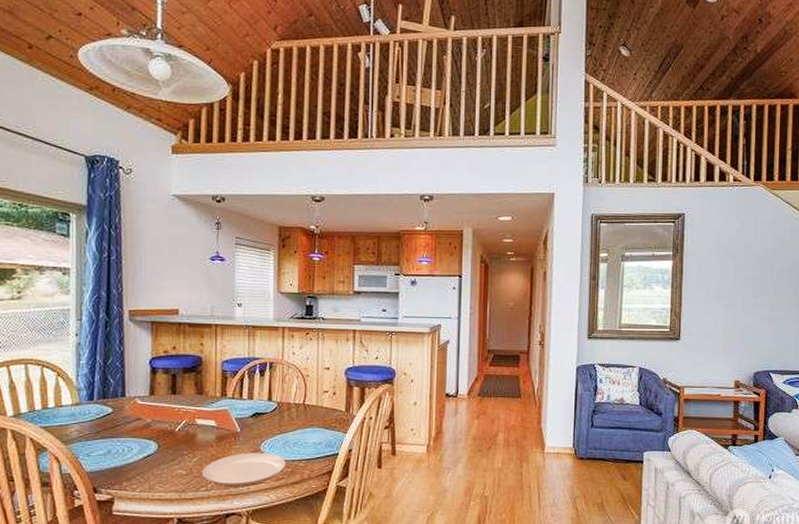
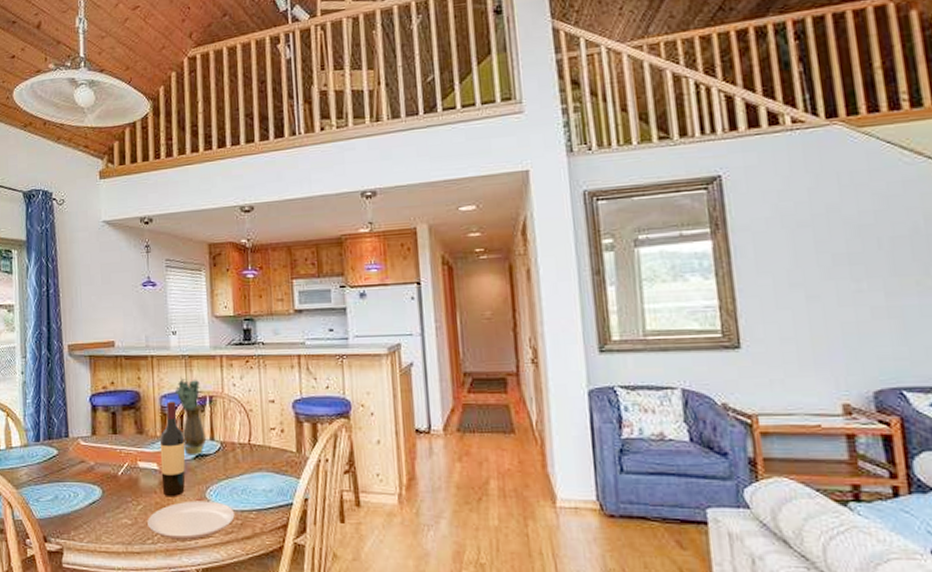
wine bottle: none [218,366,244,450] -> present [159,401,186,497]
vase: none [236,344,265,414] -> present [174,376,207,455]

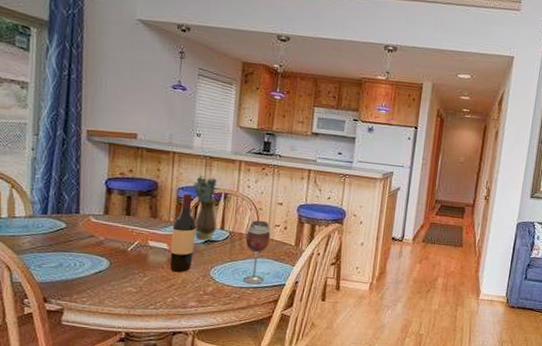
plate: present [147,500,235,540] -> none [152,276,234,308]
wineglass: none [239,424,268,506] -> present [243,220,271,284]

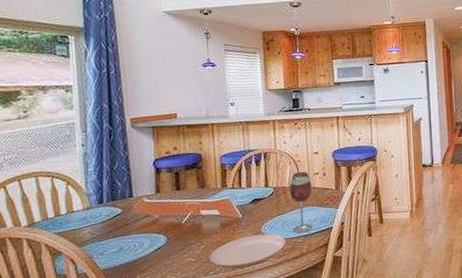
plate: none [152,276,234,308] -> present [210,234,286,268]
wine bottle: present [169,193,197,273] -> none [220,159,244,236]
vase: present [192,173,218,241] -> none [233,139,262,201]

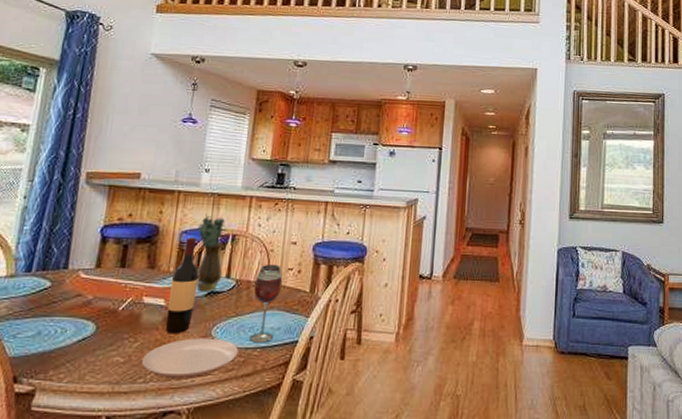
wine bottle: none [220,159,244,236] -> present [165,237,200,334]
vase: none [233,139,262,201] -> present [196,213,225,292]

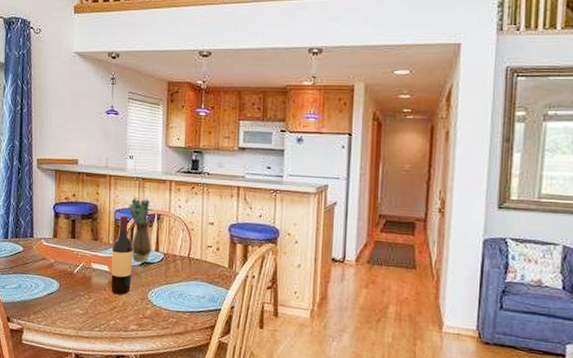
plate: present [142,338,239,378] -> none [96,299,171,331]
wineglass: present [249,264,283,343] -> none [179,241,204,309]

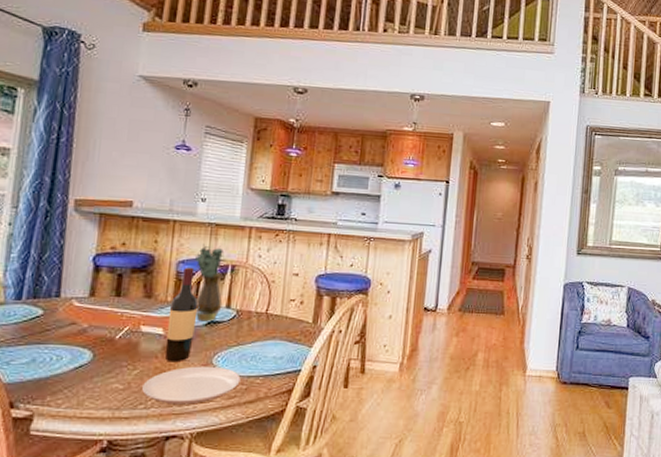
plate: none [96,299,171,331] -> present [142,366,241,405]

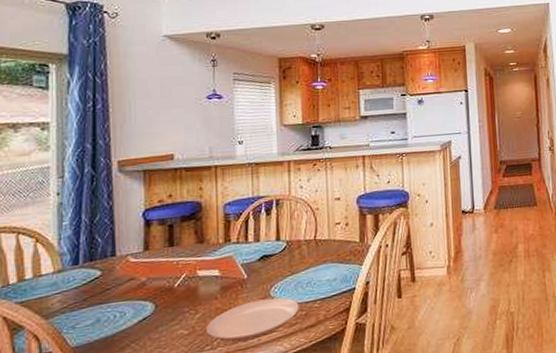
wine bottle: present [164,267,199,363] -> none [222,207,250,301]
vase: present [194,243,223,322] -> none [239,183,272,258]

